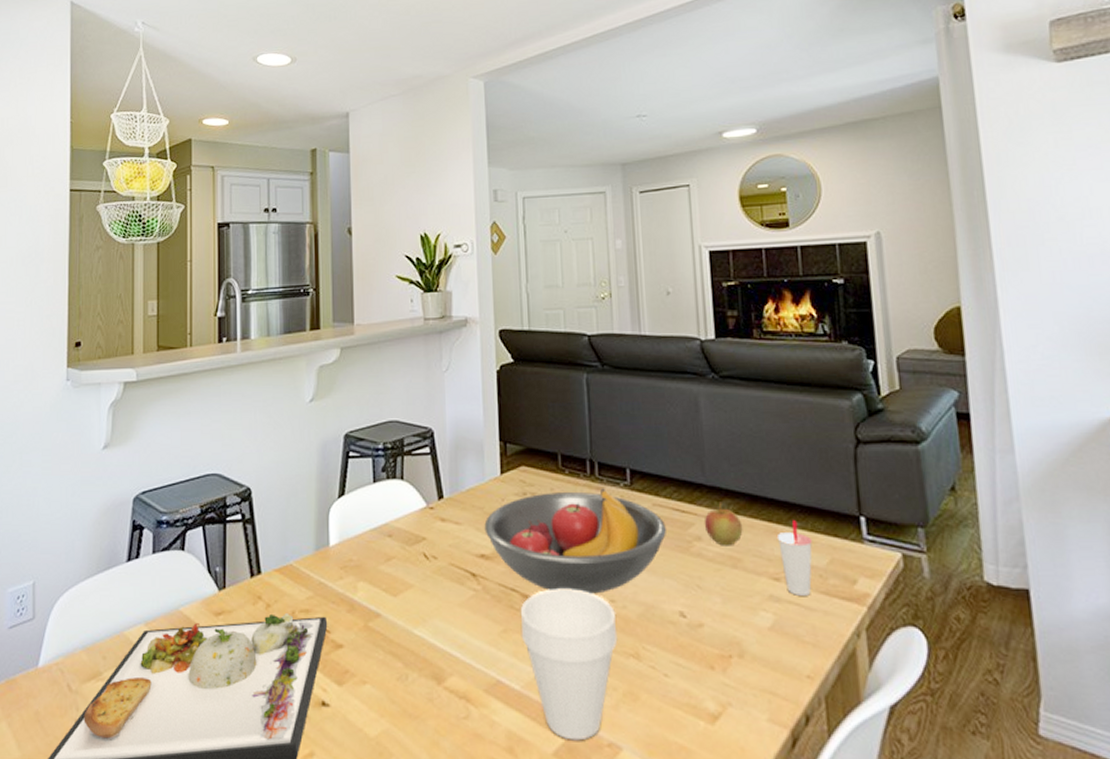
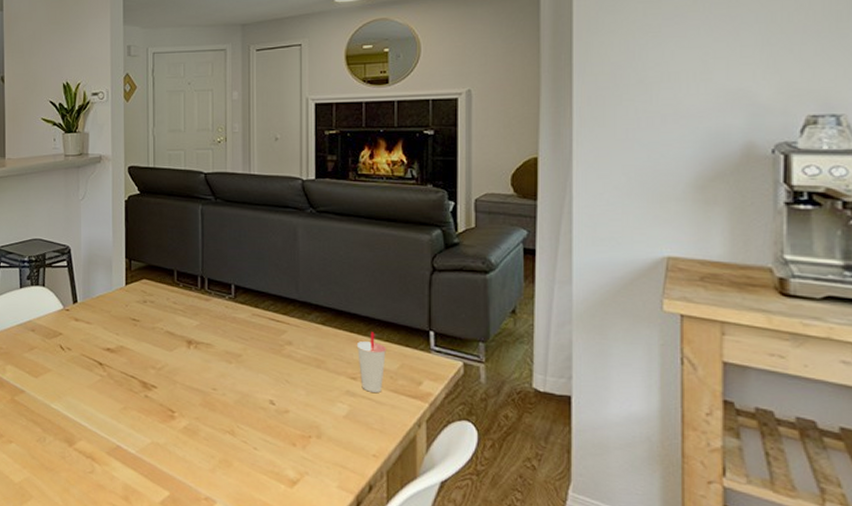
fruit bowl: present [484,488,666,594] -> none [111,299,262,383]
cup: present [520,589,618,741] -> none [137,377,217,494]
apple: present [704,502,743,546] -> none [295,314,328,350]

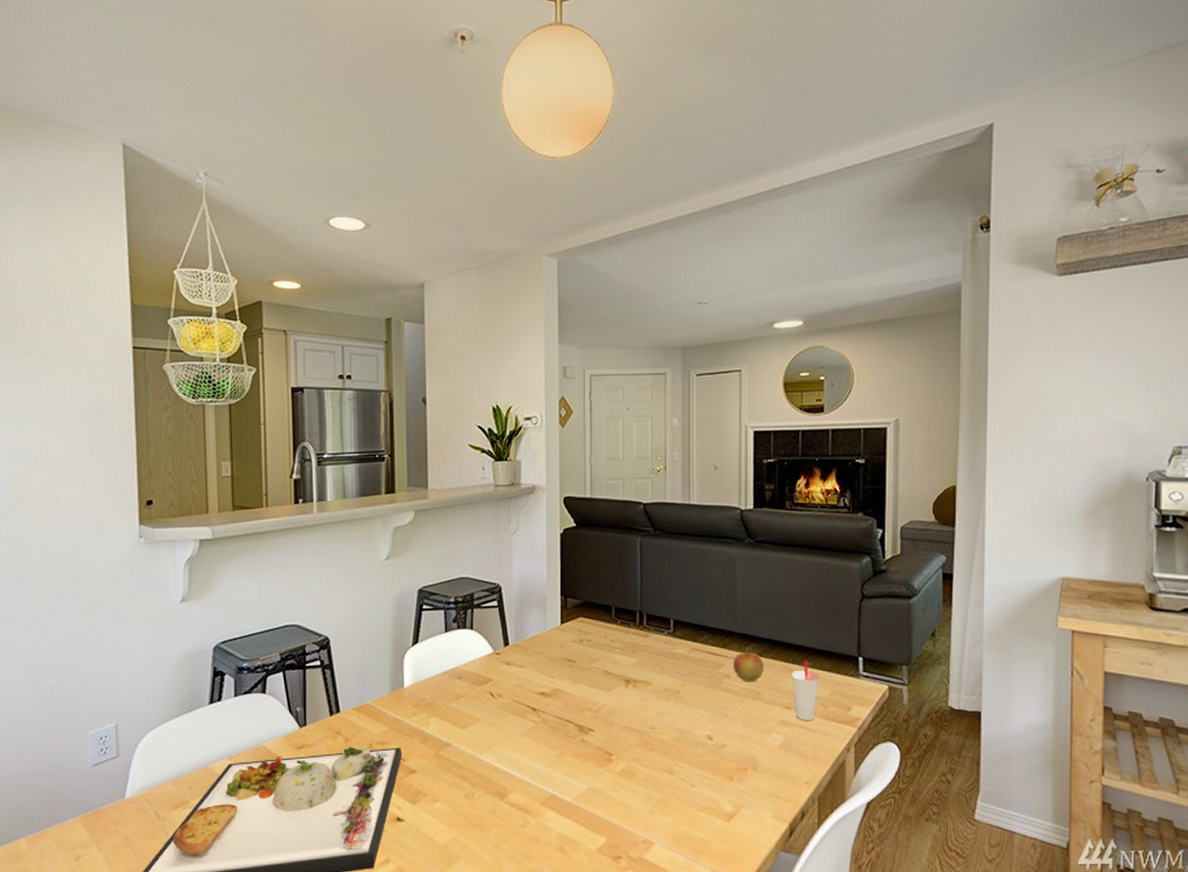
apple: none [295,314,328,350] -> present [733,646,764,682]

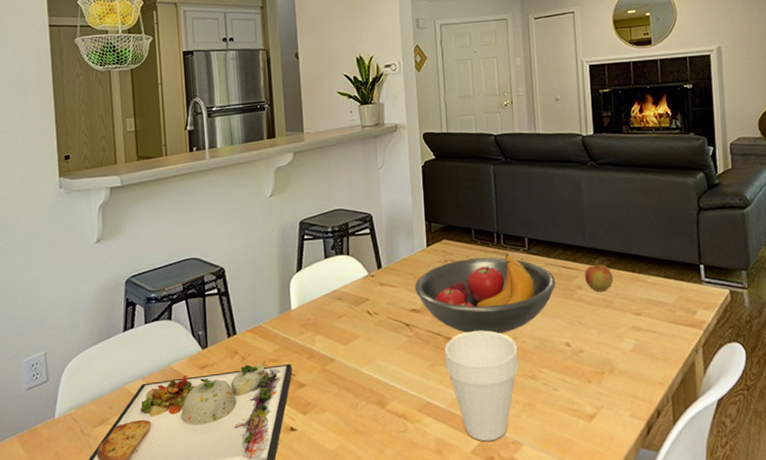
fruit bowl: none [545,636,701,723] -> present [415,253,556,334]
cup: none [573,719,655,839] -> present [444,331,519,441]
cup: present [791,661,820,720] -> none [638,270,665,325]

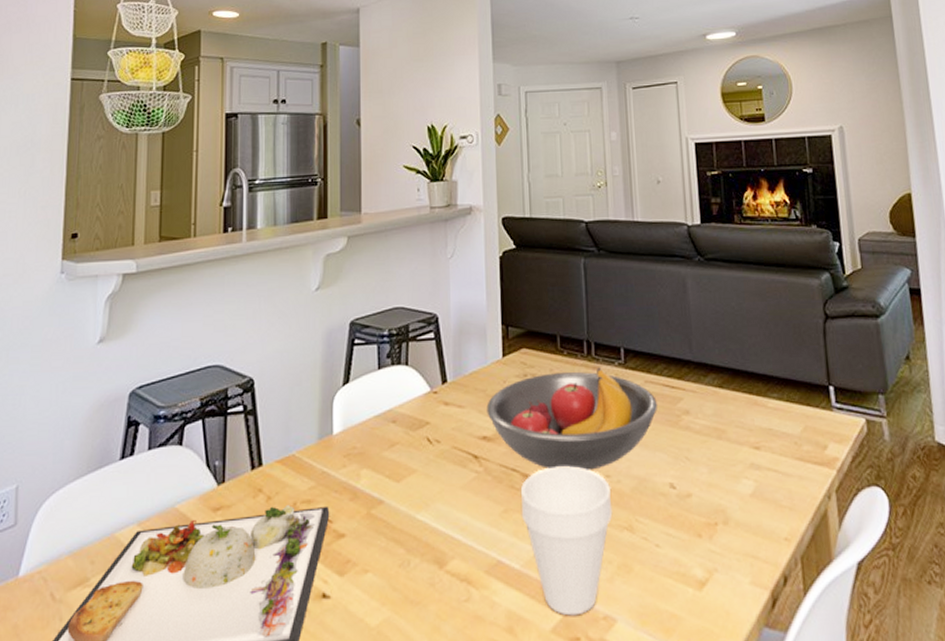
apple: present [584,259,613,292] -> none [691,377,727,419]

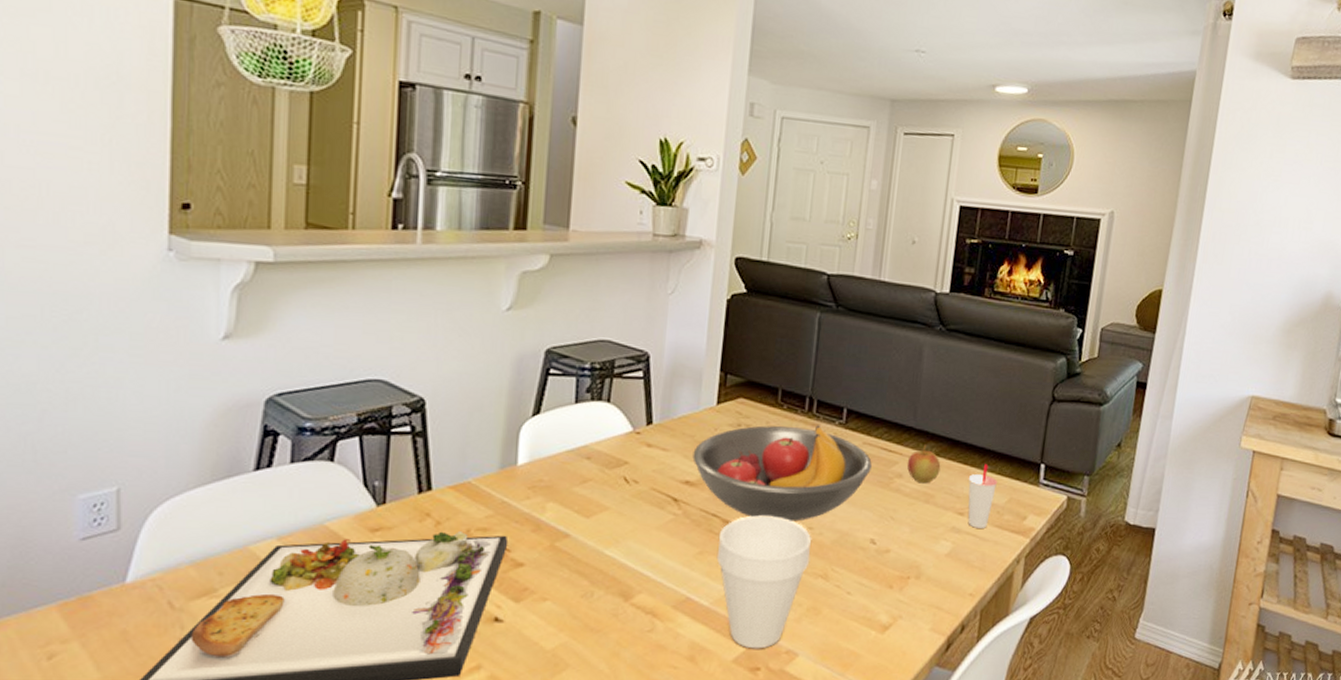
apple: none [691,377,727,419] -> present [907,444,941,484]
cup: none [756,392,789,463] -> present [968,464,998,528]

